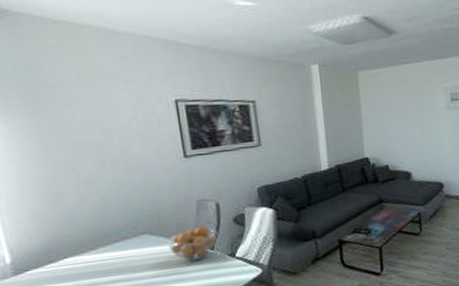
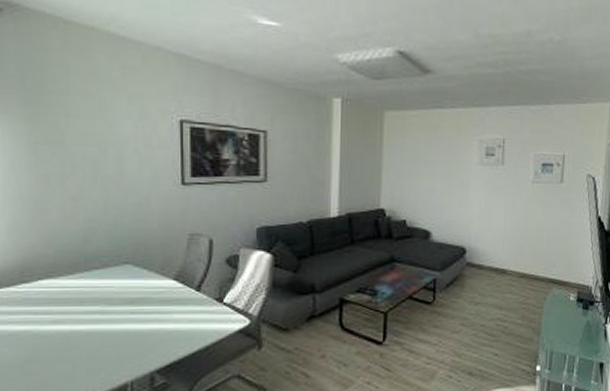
fruit basket: present [167,225,218,262] -> none [151,263,206,302]

